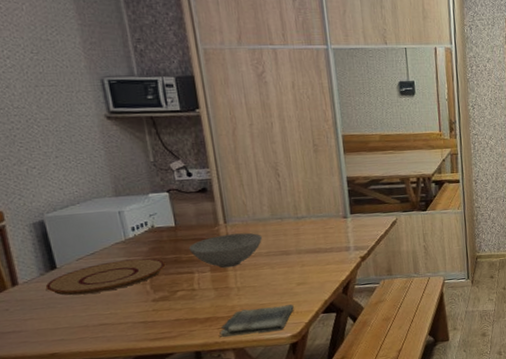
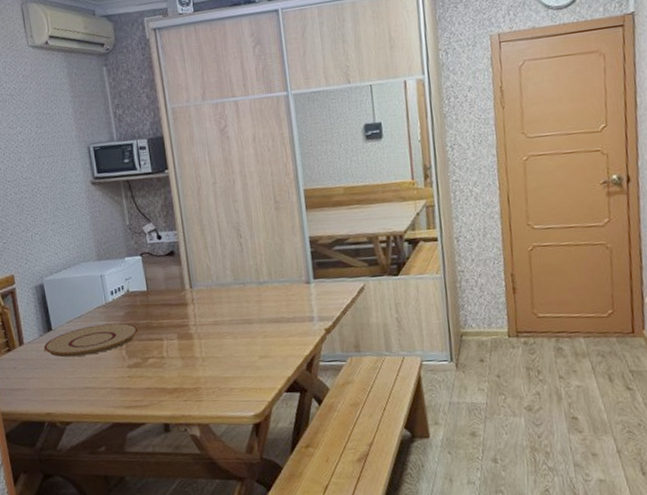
bowl: present [188,232,262,269] -> none [158,298,225,336]
dish towel: present [219,304,294,337] -> none [186,379,257,411]

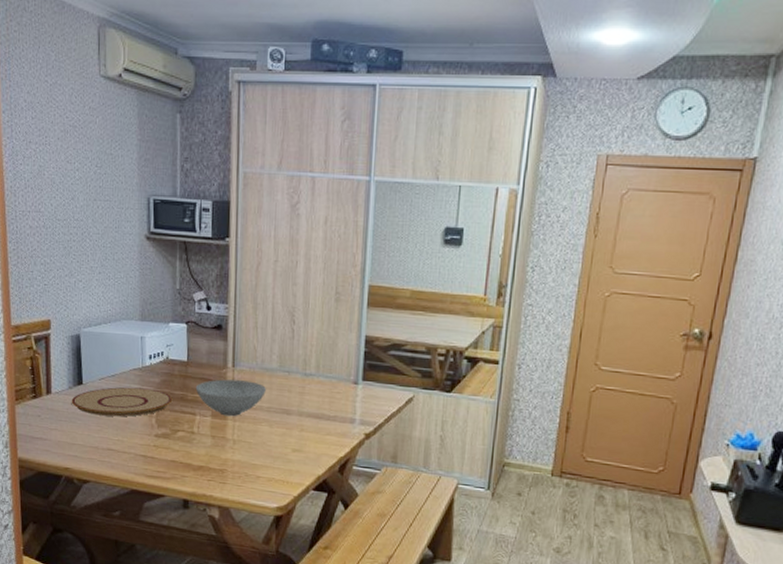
bowl: none [158,298,225,336] -> present [195,379,266,417]

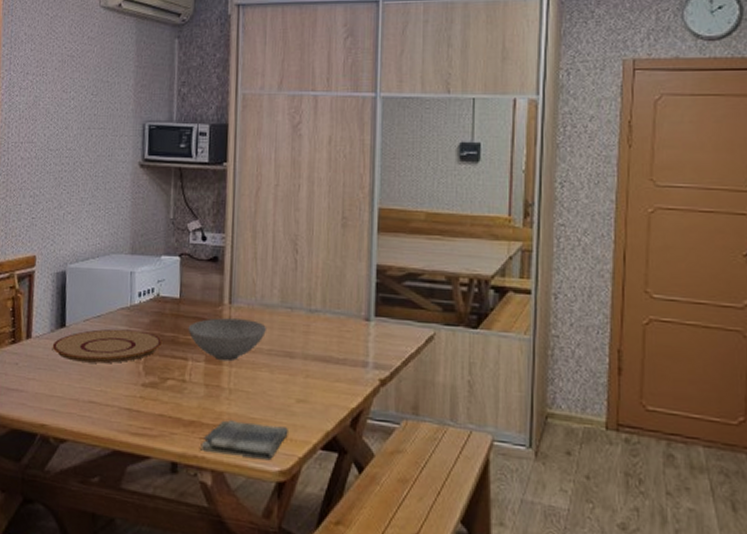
dish towel: none [209,465,285,499] -> present [200,419,288,461]

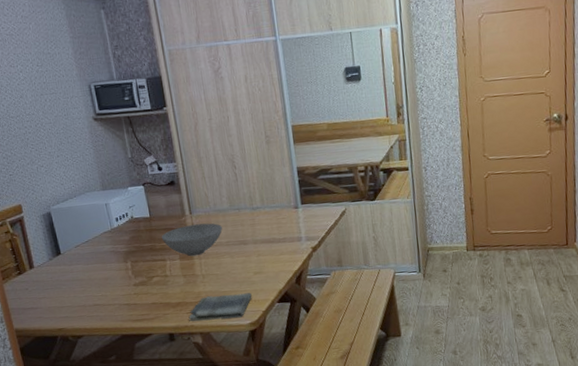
plate: present [52,328,163,364] -> none [53,246,144,279]

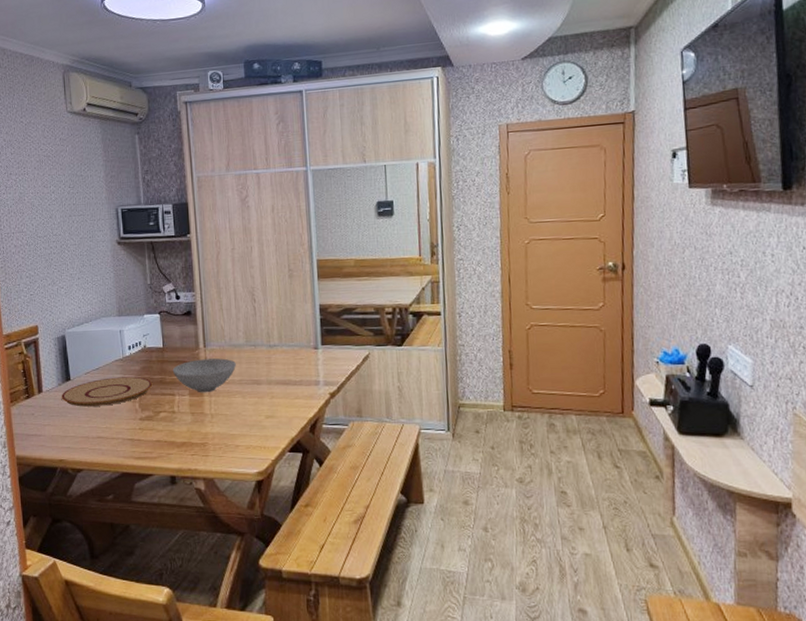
plate: none [53,246,144,279] -> present [61,376,153,407]
dish towel: present [188,293,252,322] -> none [193,437,262,466]

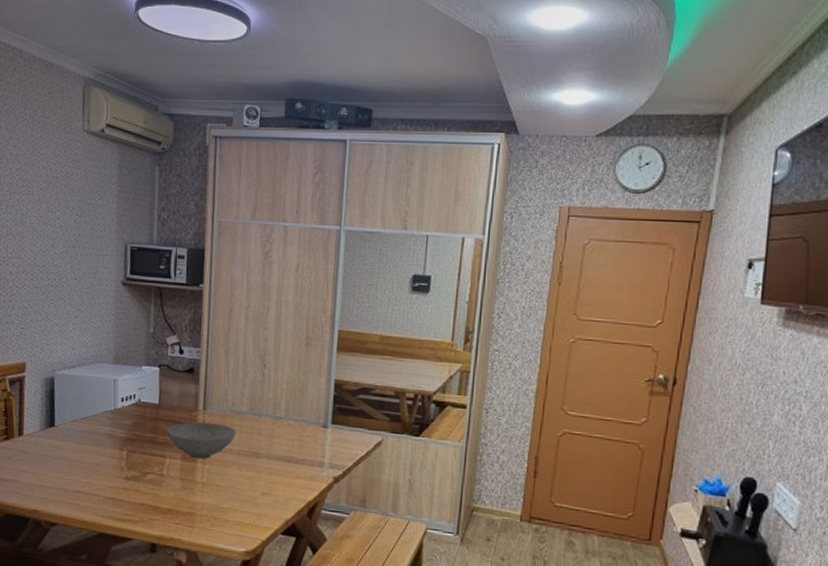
plate: present [61,376,153,407] -> none [42,429,143,459]

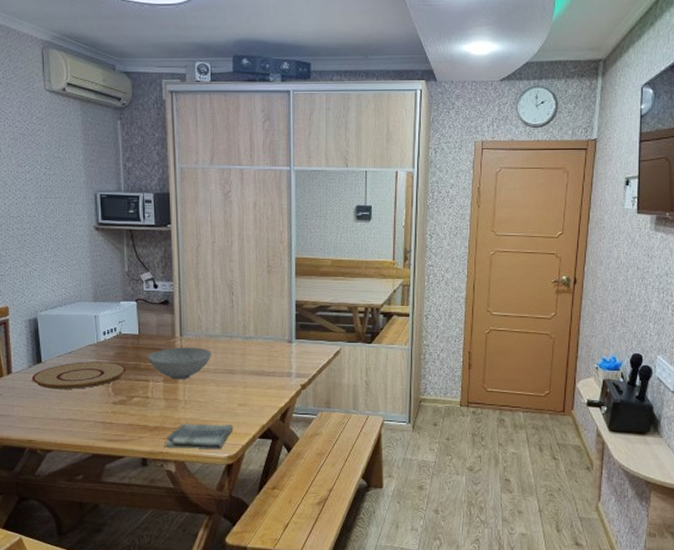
plate: none [42,429,143,459] -> present [31,361,127,389]
dish towel: none [176,508,253,543] -> present [165,422,233,450]

